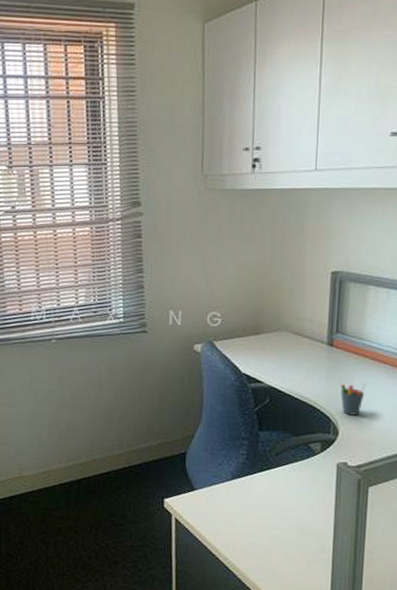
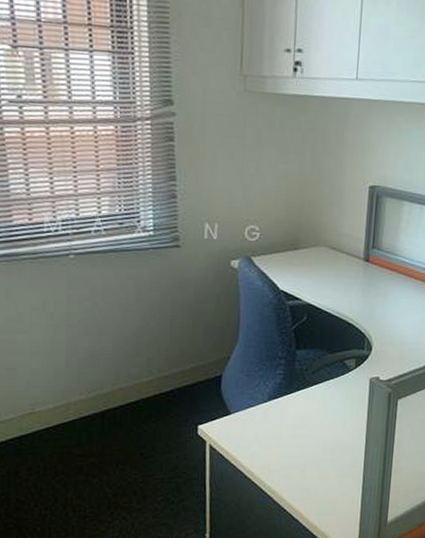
pen holder: present [340,382,366,416] -> none [374,298,398,331]

